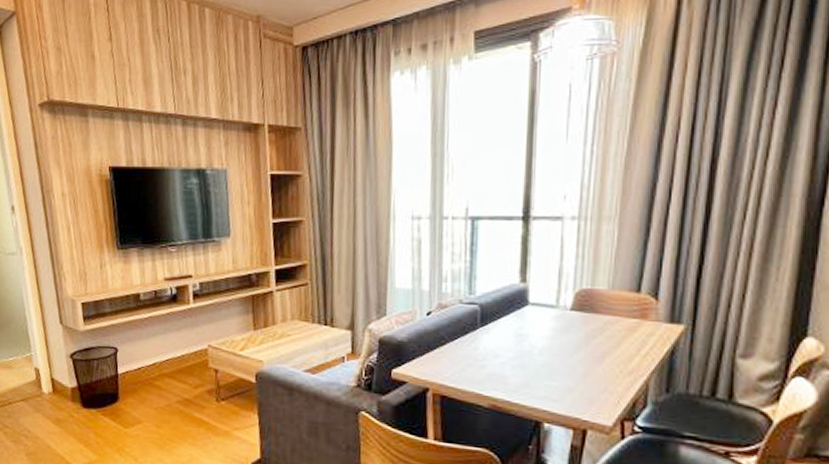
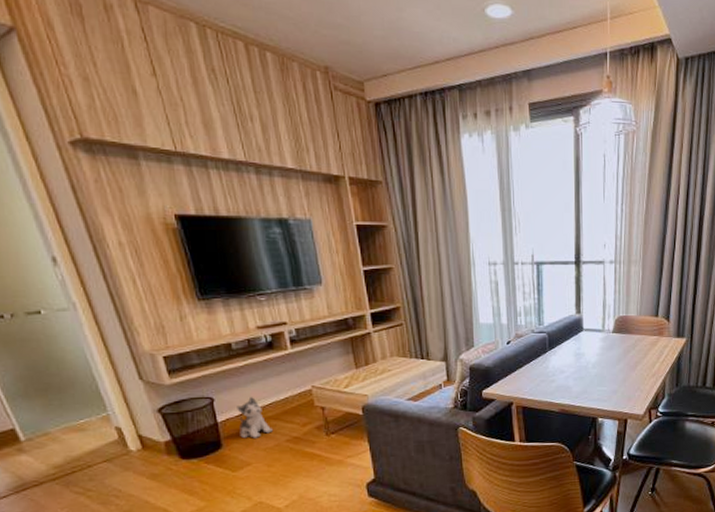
plush toy: none [136,351,166,395] -> present [237,397,273,439]

